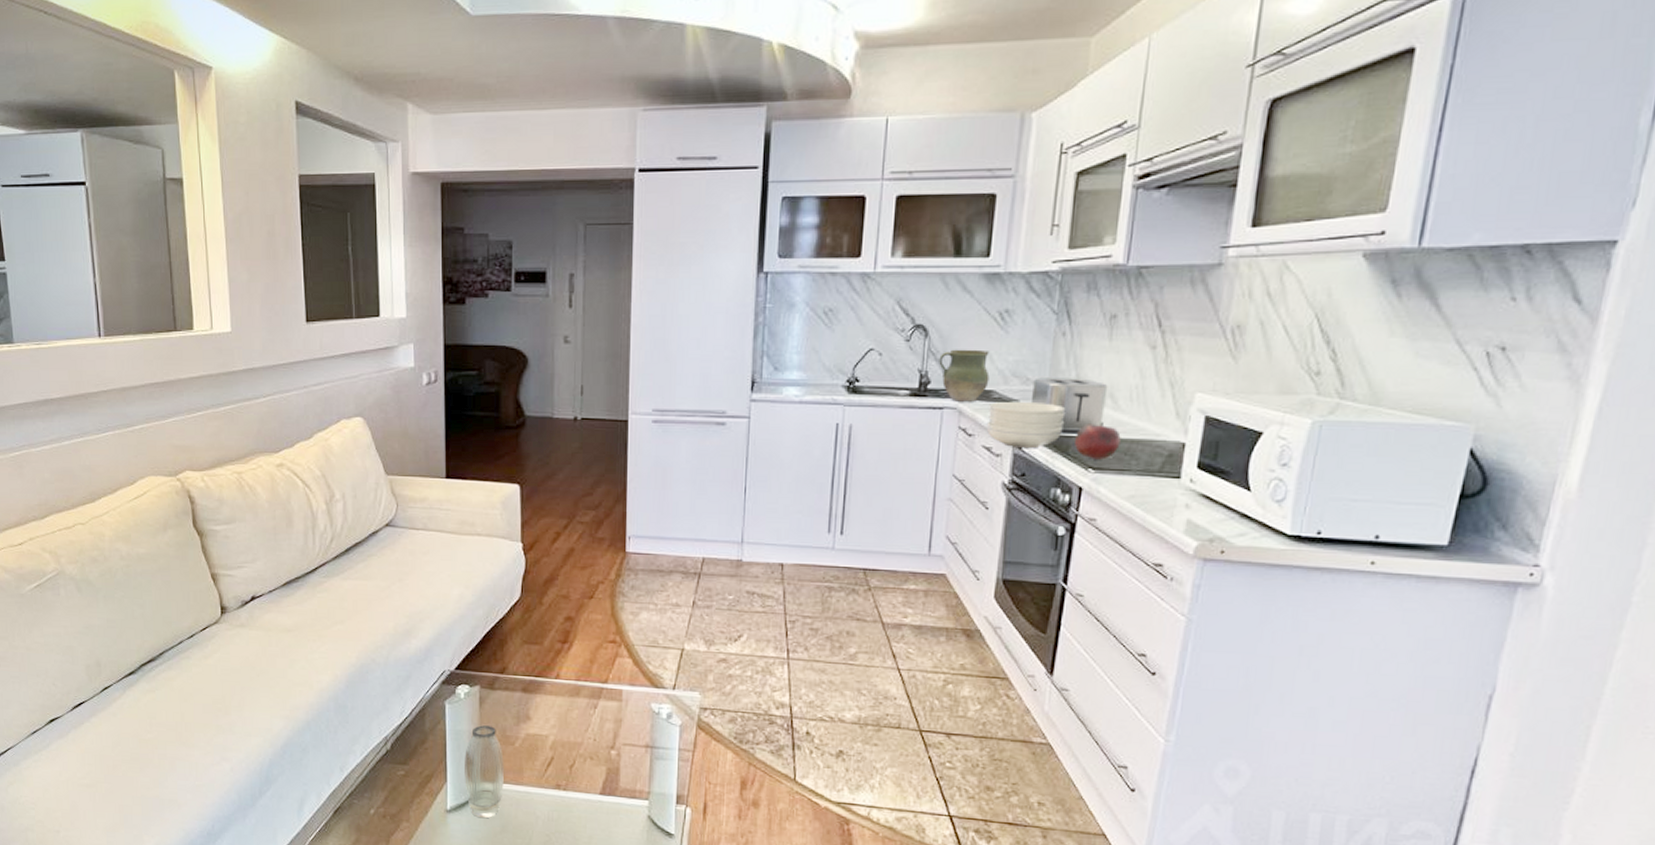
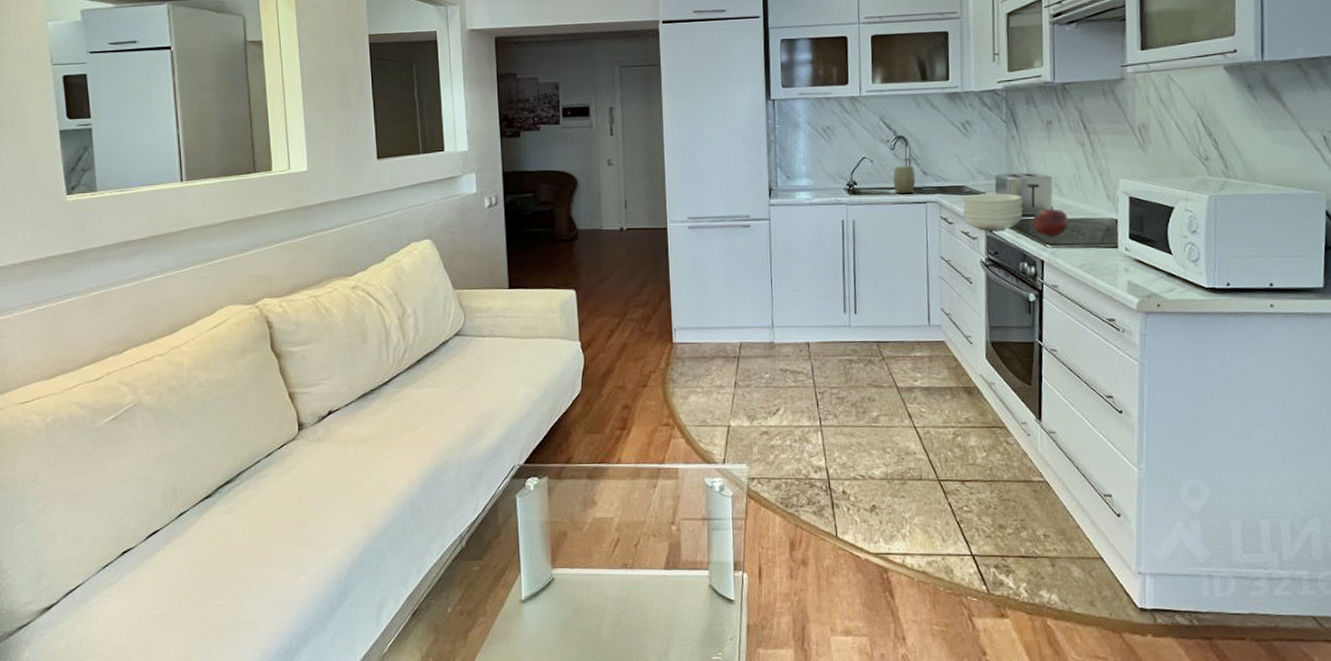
vase: present [465,725,505,819] -> none [536,514,575,605]
soap dispenser: none [904,352,933,395] -> present [893,158,916,193]
ceramic jug: present [939,349,990,402] -> none [919,153,960,197]

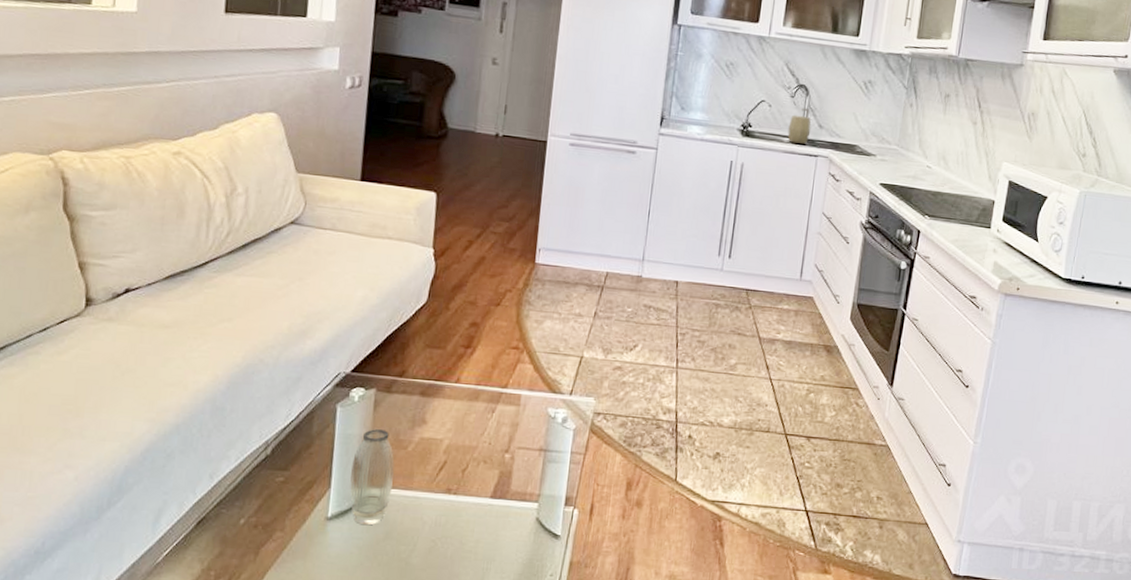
vase: none [536,514,575,605] -> present [350,429,396,526]
bowl: present [962,193,1023,232] -> none [850,155,911,196]
toaster: present [994,172,1053,219] -> none [884,138,942,188]
fruit: present [1032,206,1068,237] -> none [915,179,950,209]

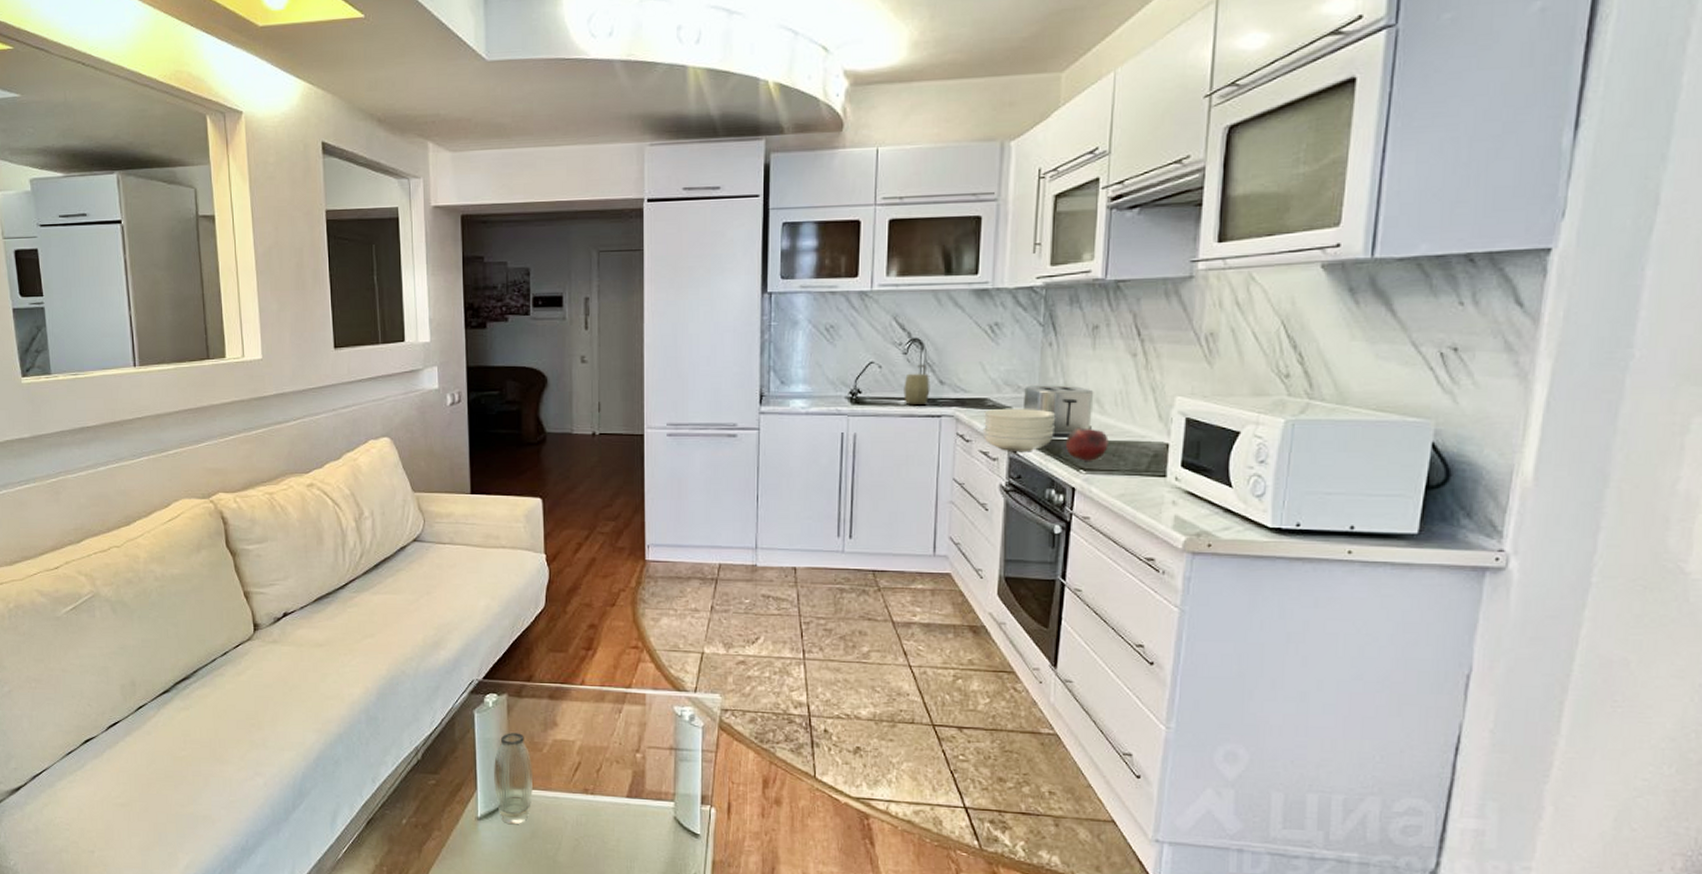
bowl: none [850,155,911,196] -> present [982,409,1056,453]
toaster: none [884,138,942,188] -> present [1022,385,1094,439]
fruit: none [915,179,950,209] -> present [1065,426,1109,461]

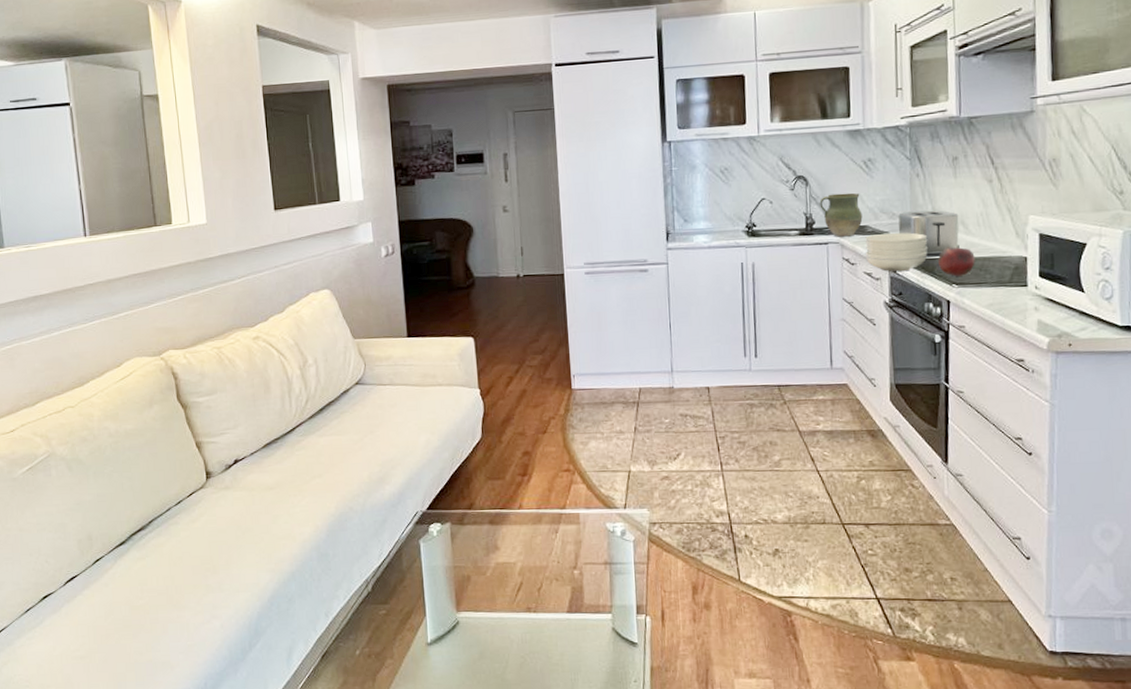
vase: present [494,733,534,825] -> none [441,559,479,648]
soap dispenser: present [903,364,930,405] -> none [793,198,817,235]
ceramic jug: none [935,360,983,410] -> present [819,192,863,237]

